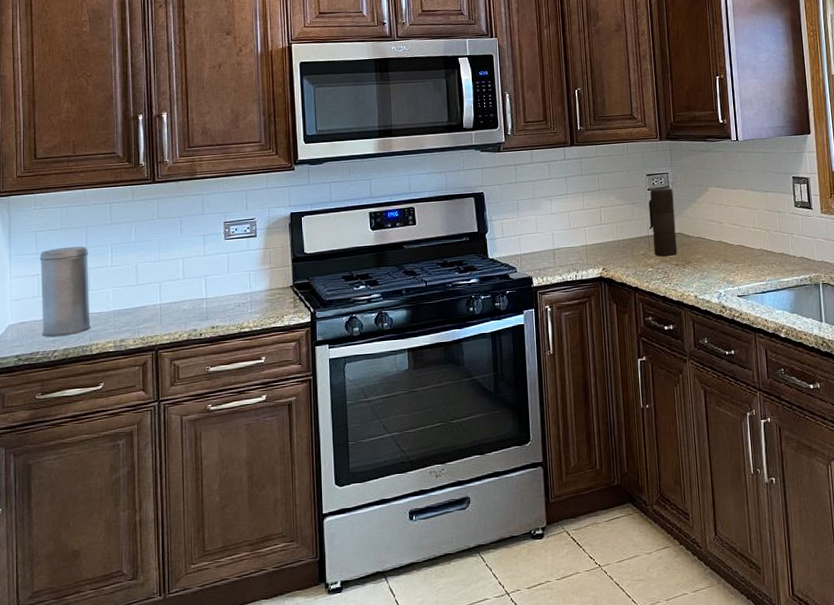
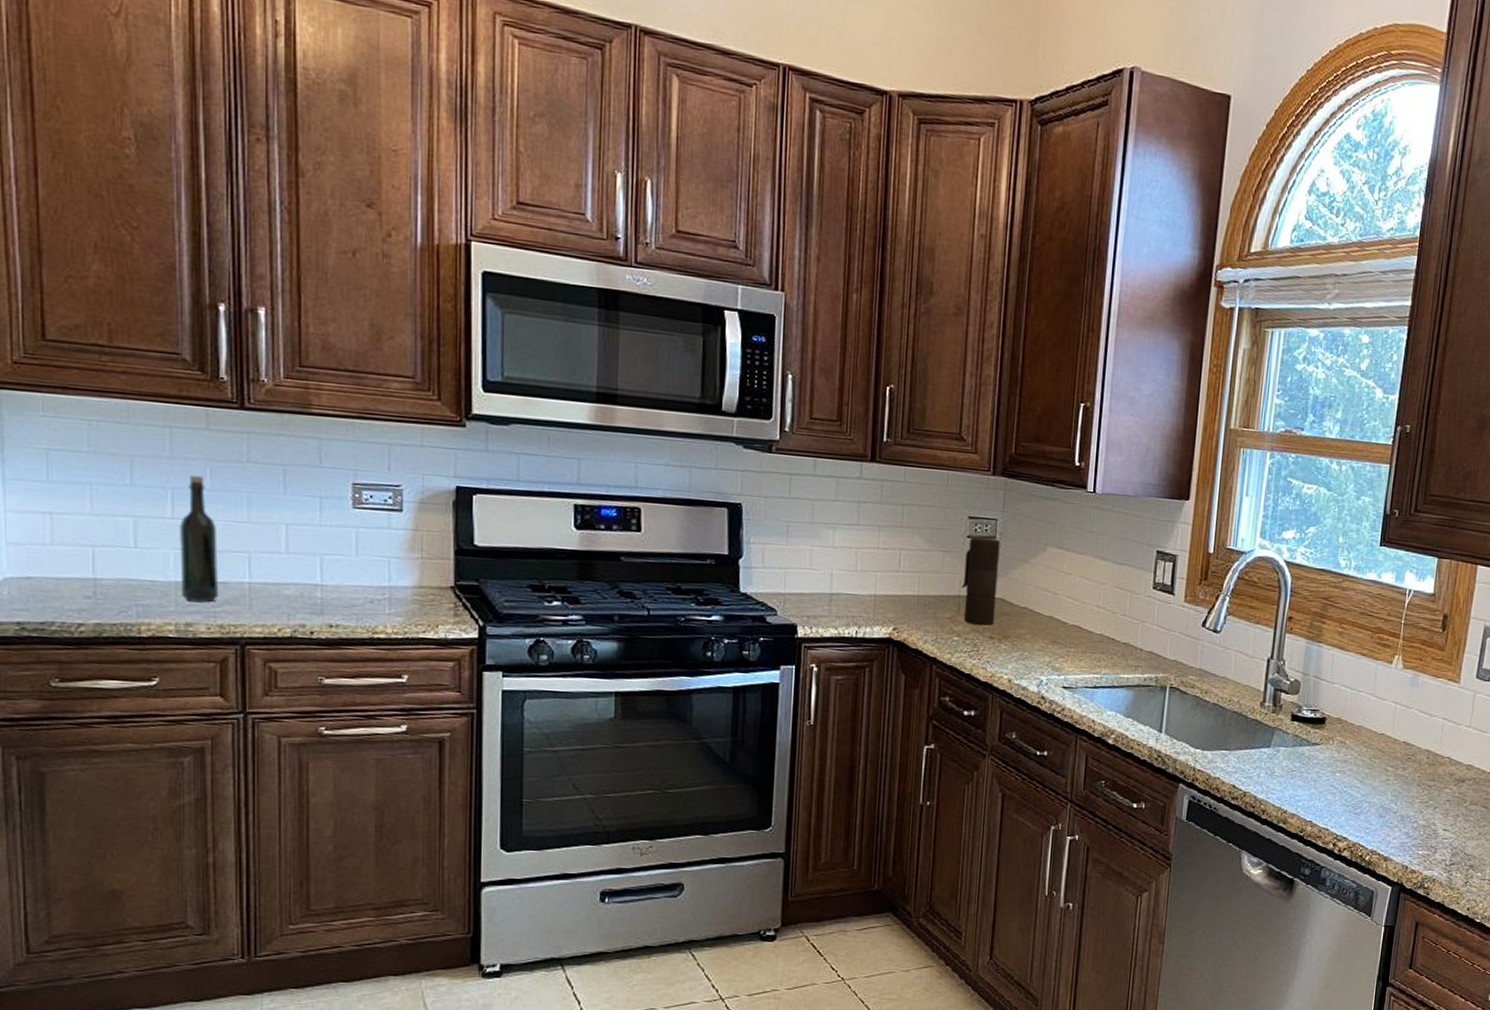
canister: present [39,246,92,338] -> none [53,478,140,607]
wine bottle: none [116,234,140,324] -> present [180,476,218,603]

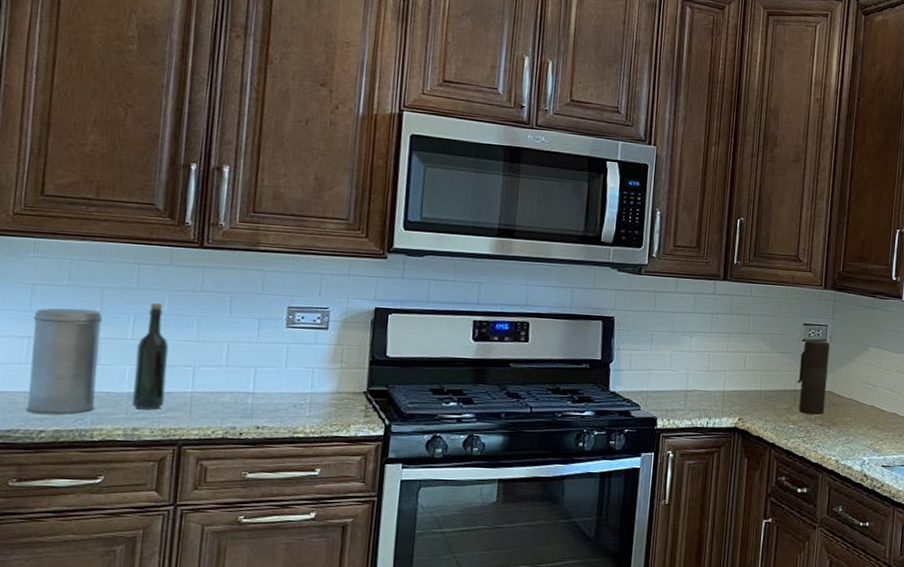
canister: none [53,478,140,607] -> present [25,308,103,415]

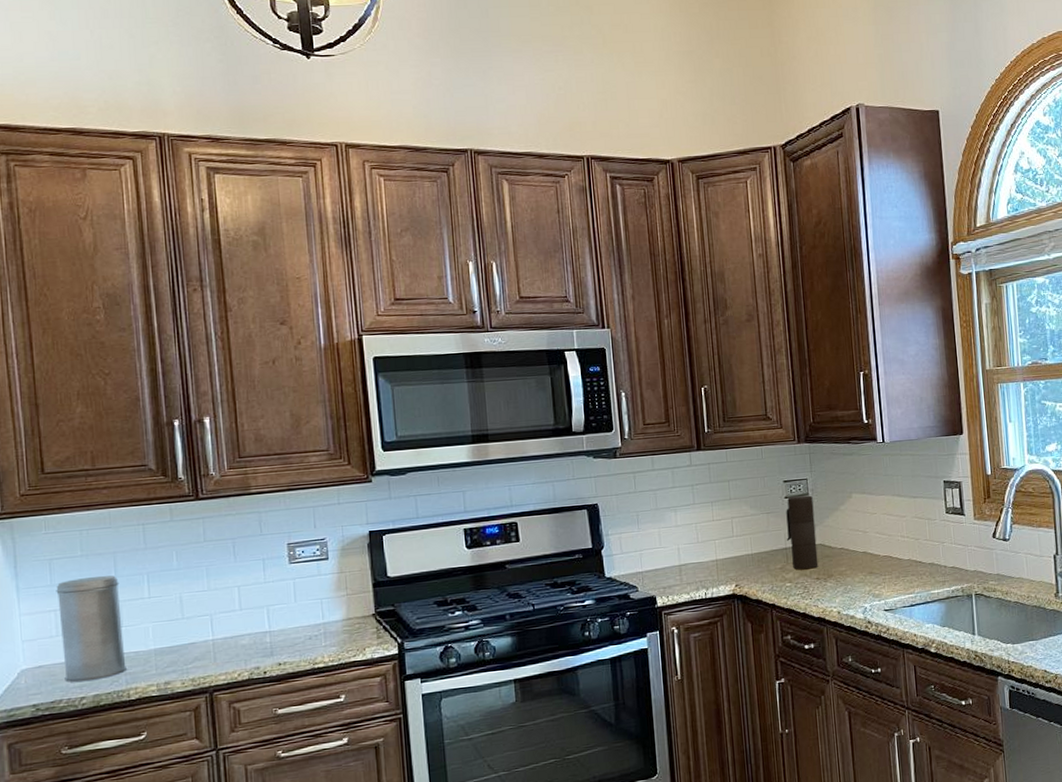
wine bottle: present [132,303,169,410] -> none [155,560,189,664]

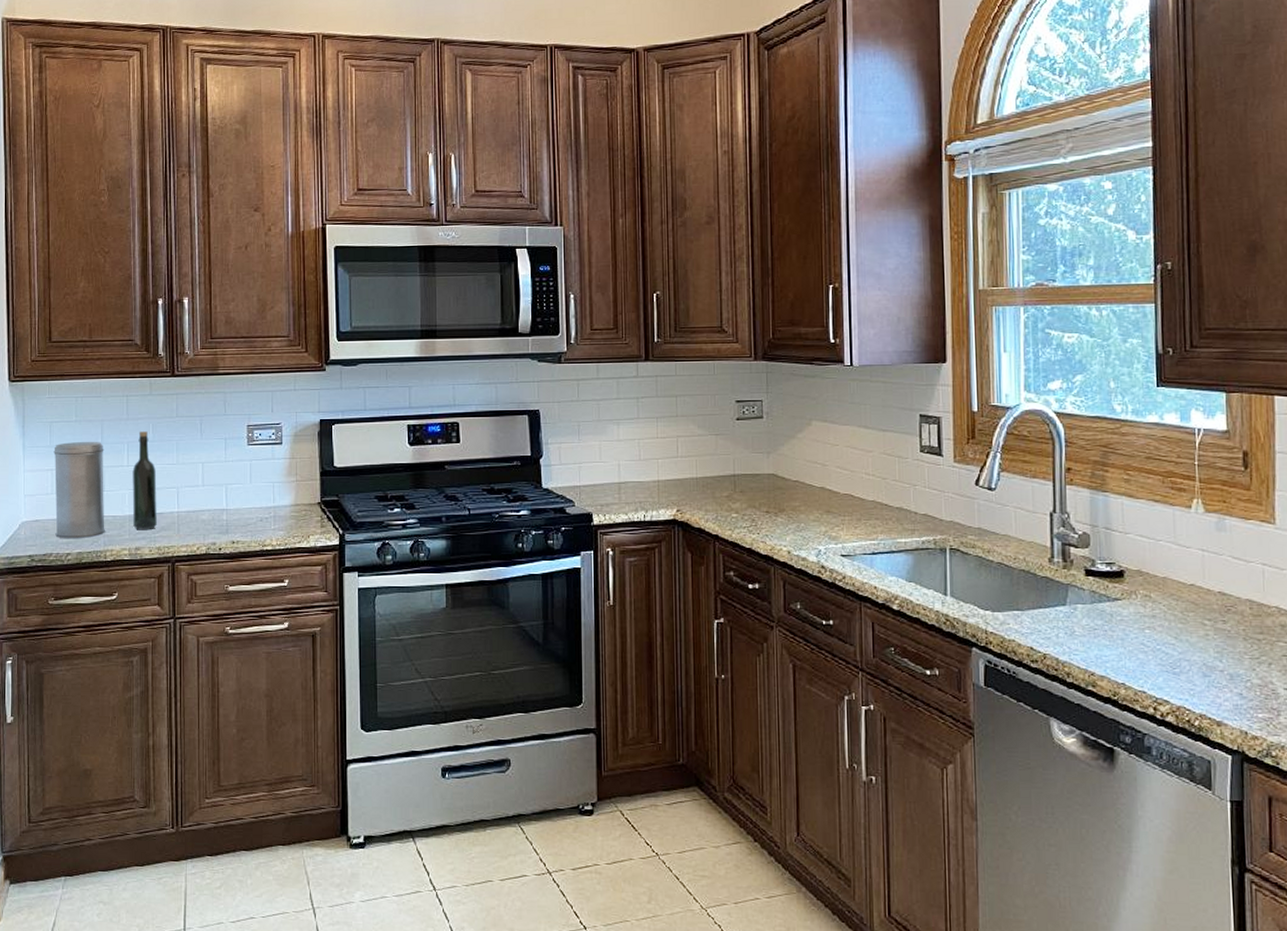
wine bottle: none [155,560,189,664] -> present [132,431,157,530]
canister: present [786,495,819,570] -> none [735,419,769,501]

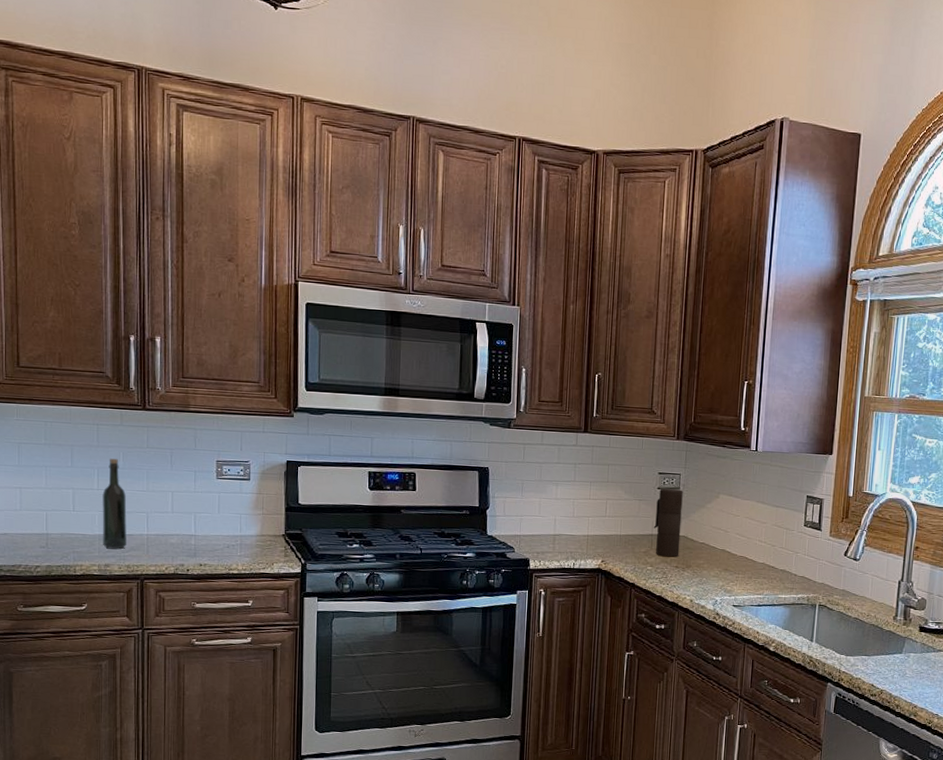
canister: present [54,441,106,539] -> none [22,463,76,553]
canister: none [735,419,769,501] -> present [653,488,683,557]

